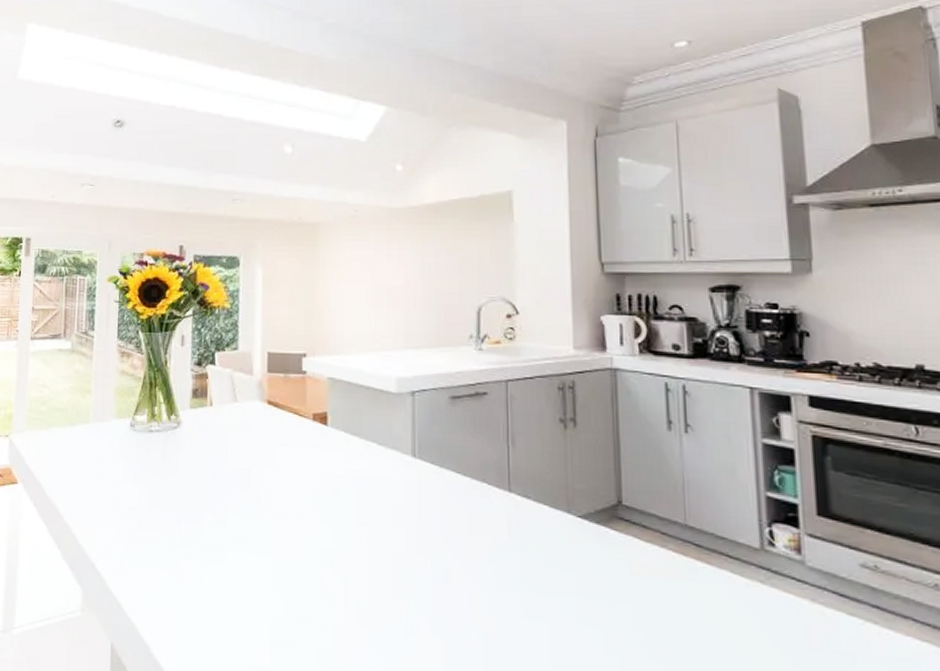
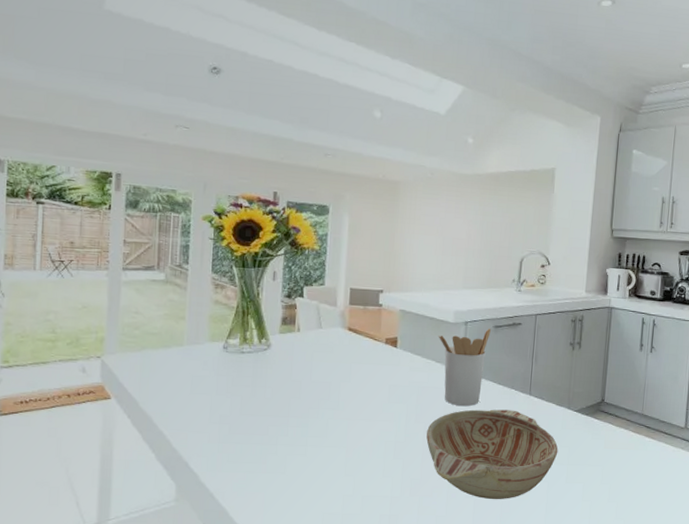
decorative bowl: none [373,509,560,642] -> present [426,409,558,500]
utensil holder: none [378,400,447,506] -> present [438,328,491,407]

